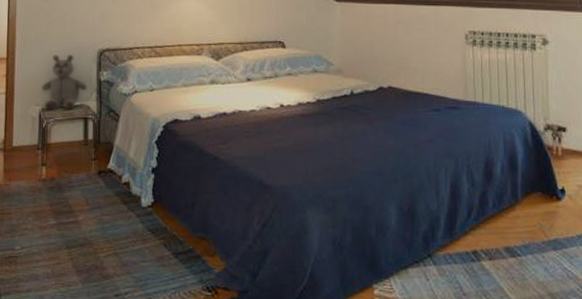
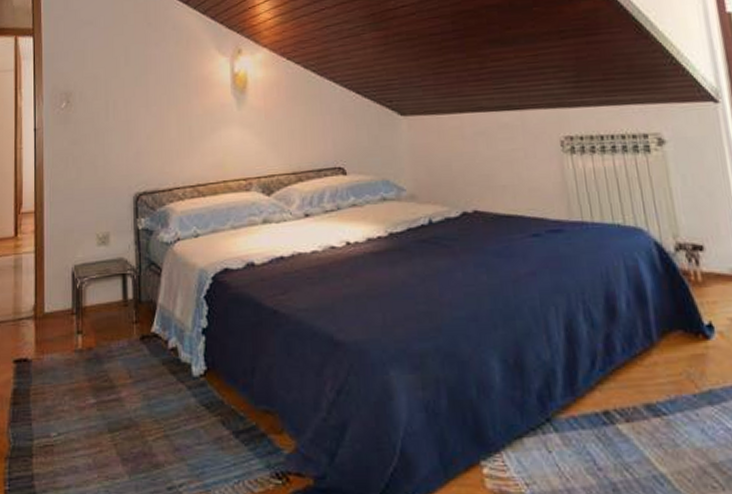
stuffed bear: present [41,55,88,111] -> none [73,202,124,268]

